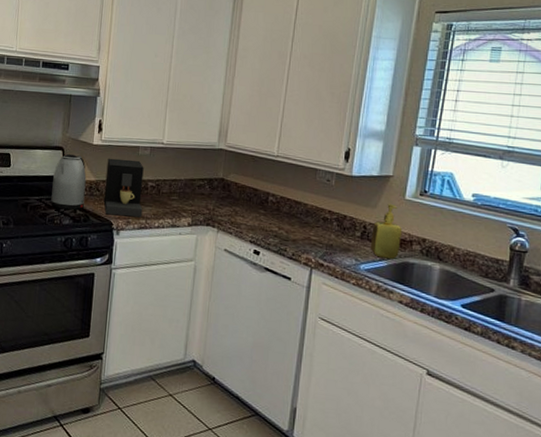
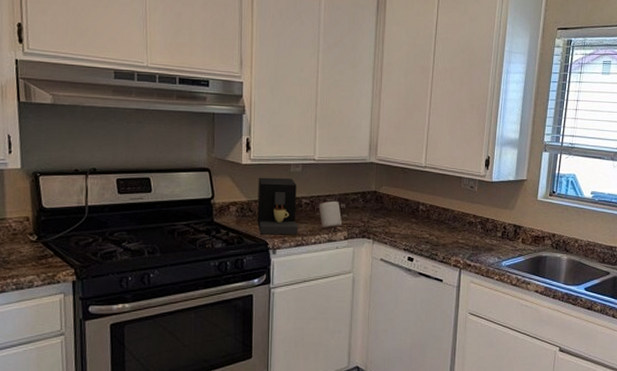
kettle: present [50,153,87,211] -> none [200,175,237,233]
canister: none [162,184,192,216] -> present [317,199,346,231]
soap dispenser: present [370,203,403,259] -> none [509,204,536,254]

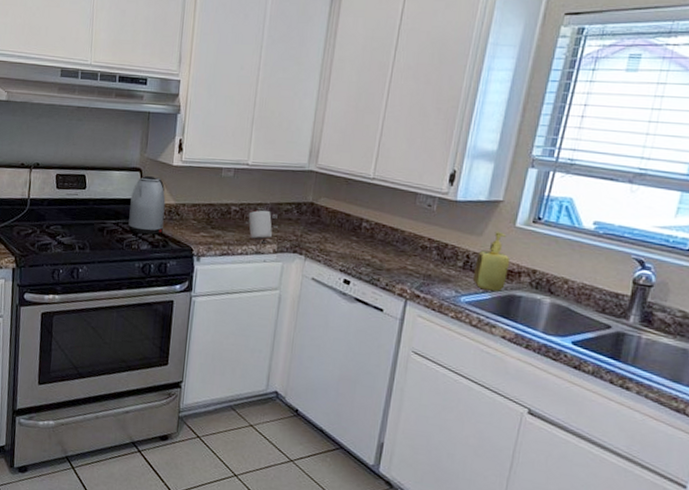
kettle: none [200,175,237,233] -> present [128,175,166,235]
coffee maker: present [257,177,298,235] -> none [183,180,227,244]
soap dispenser: none [509,204,536,254] -> present [472,231,511,291]

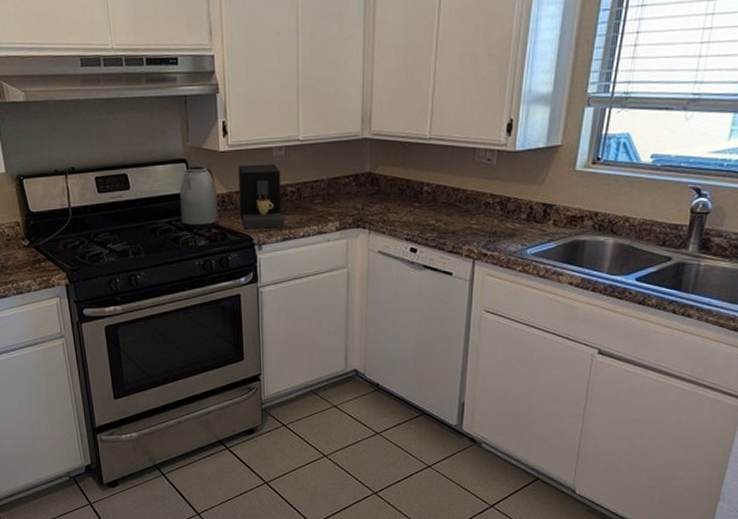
coffee maker: none [183,180,227,244] -> present [238,163,285,229]
canister: present [246,208,278,243] -> none [305,185,338,221]
soap dispenser: present [472,231,511,291] -> none [537,177,573,239]

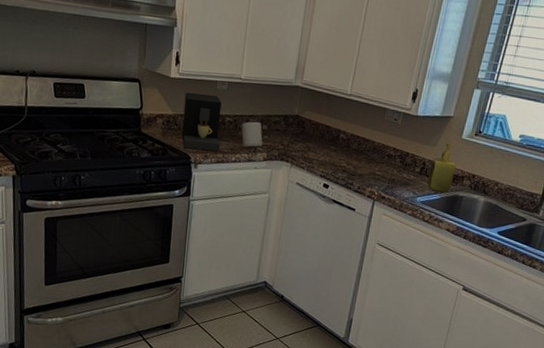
kettle: present [180,165,219,230] -> none [128,86,164,144]
canister: none [305,185,338,221] -> present [239,119,267,151]
soap dispenser: none [537,177,573,239] -> present [426,142,457,193]

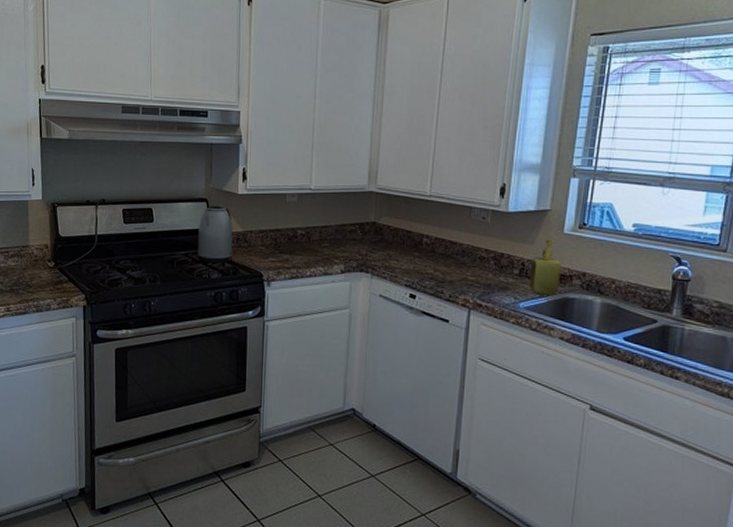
kettle: none [128,86,164,144] -> present [197,205,233,264]
coffee maker: present [181,92,222,152] -> none [252,207,293,267]
canister: present [239,119,267,151] -> none [313,230,343,264]

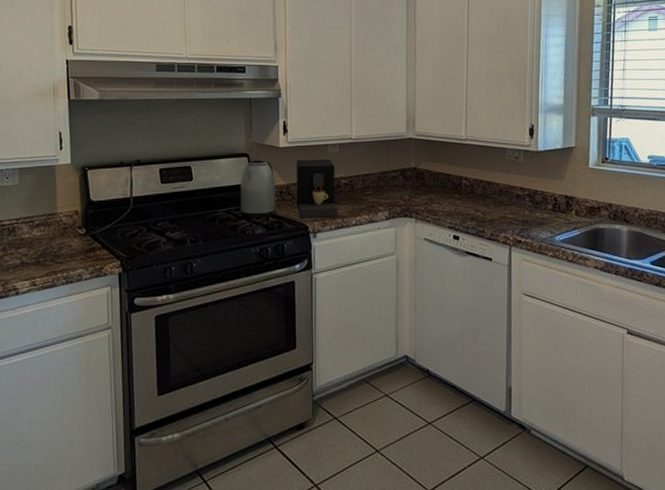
coffee maker: none [252,207,293,267] -> present [296,158,338,218]
soap dispenser: present [529,238,562,295] -> none [562,173,590,227]

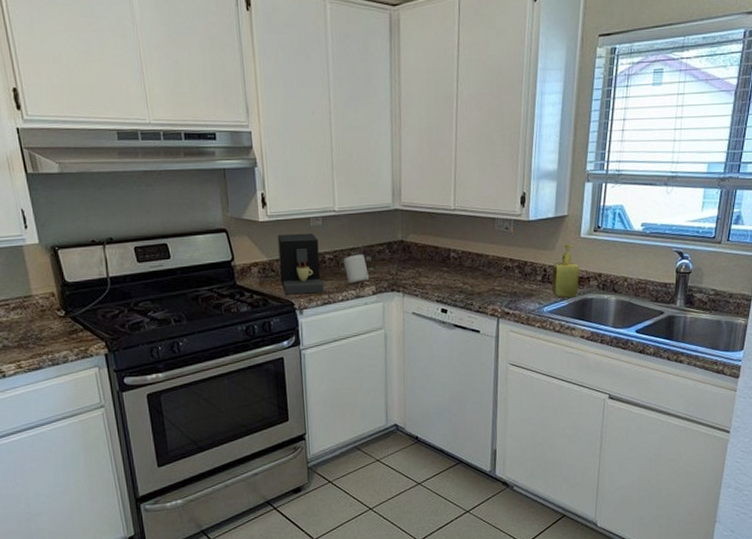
kettle: present [240,159,276,219] -> none [221,235,260,297]
canister: none [357,178,387,211] -> present [342,252,373,286]
soap dispenser: none [562,173,590,227] -> present [551,243,580,298]

